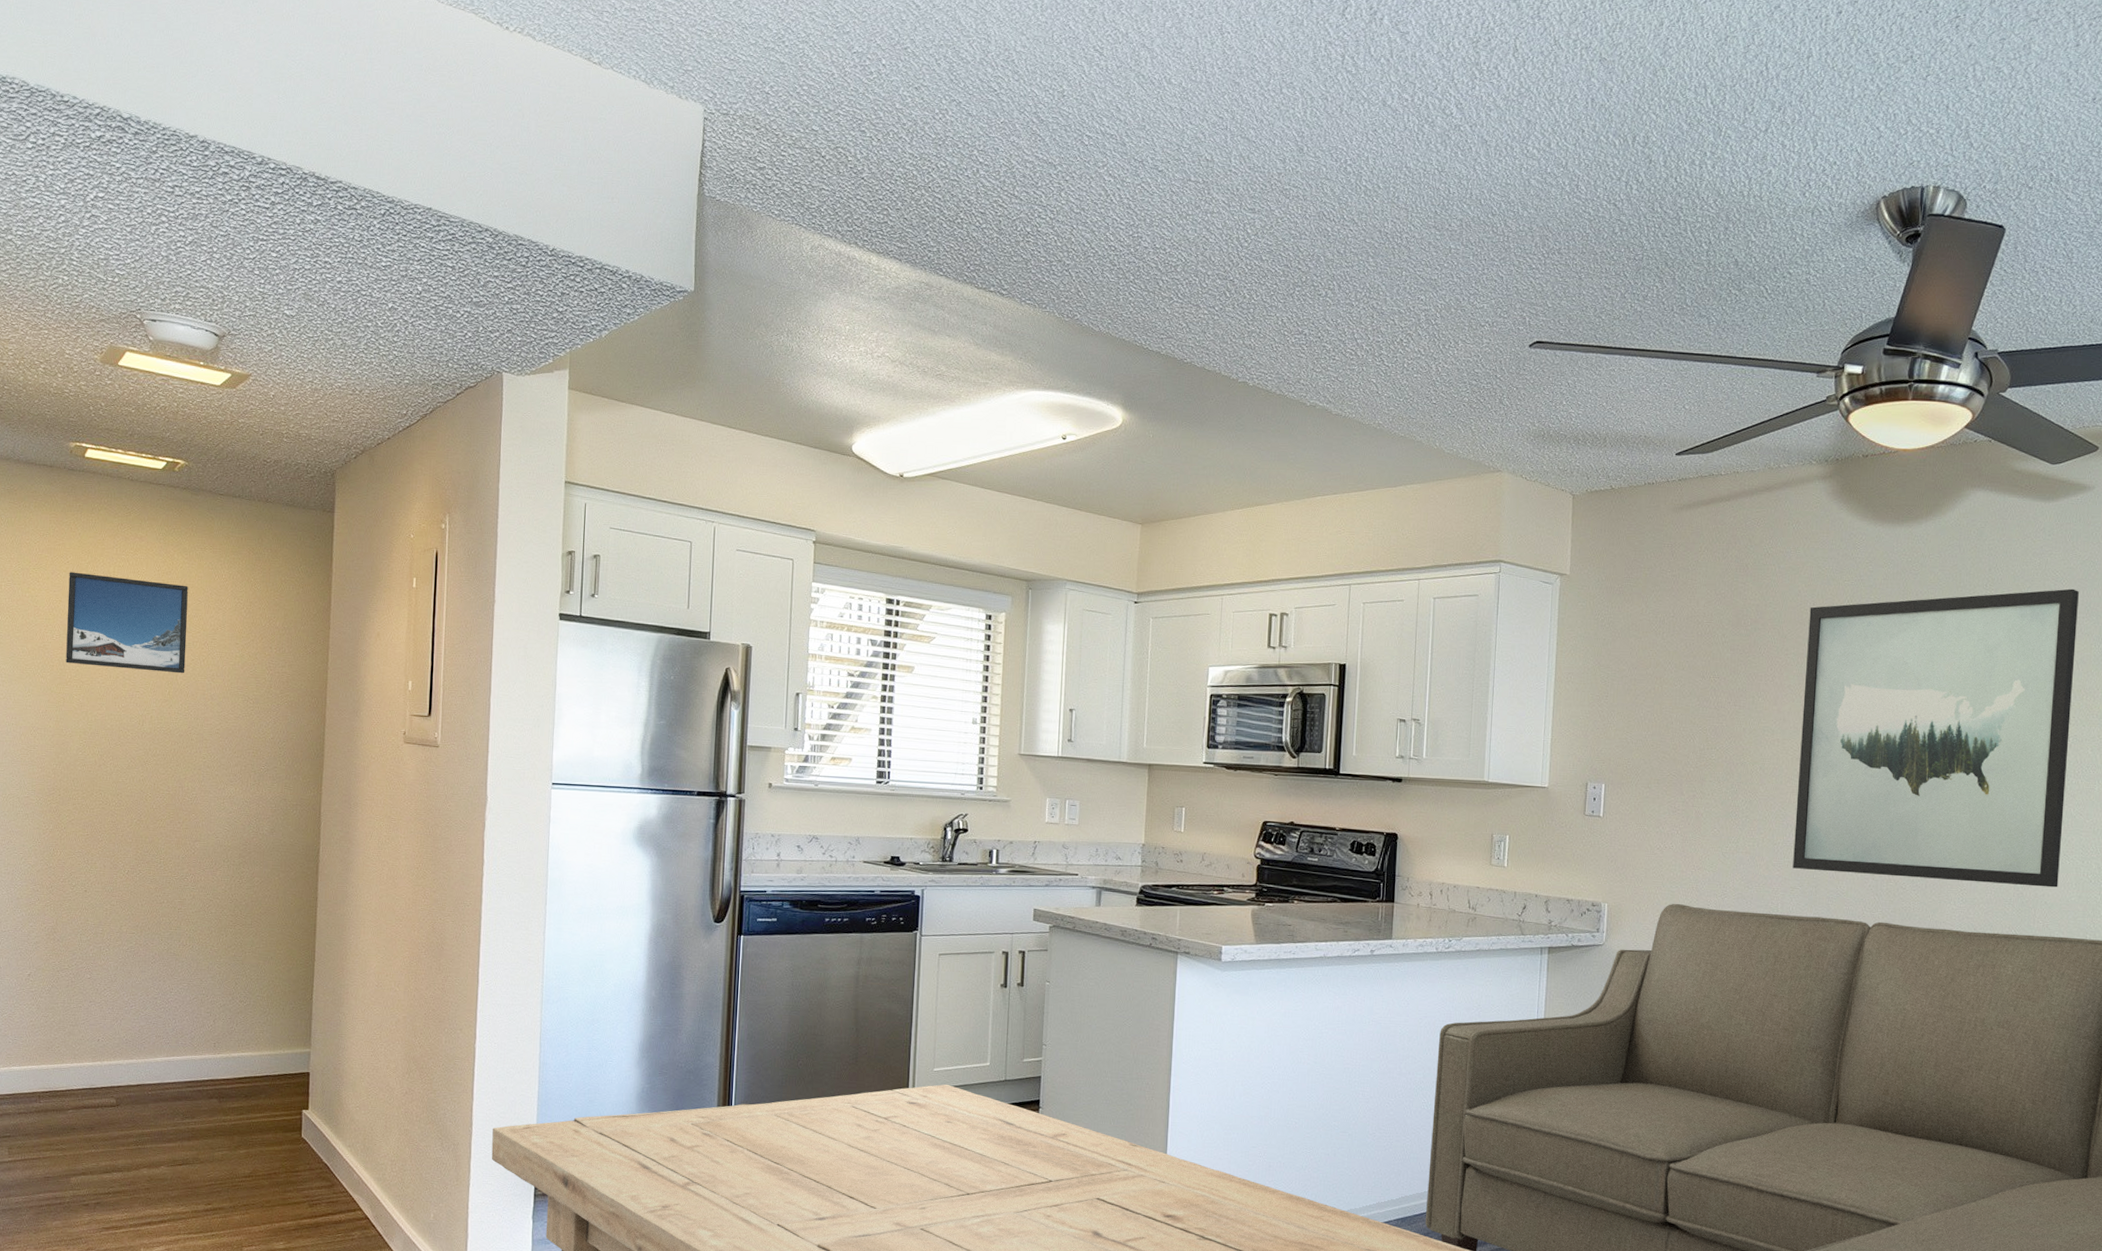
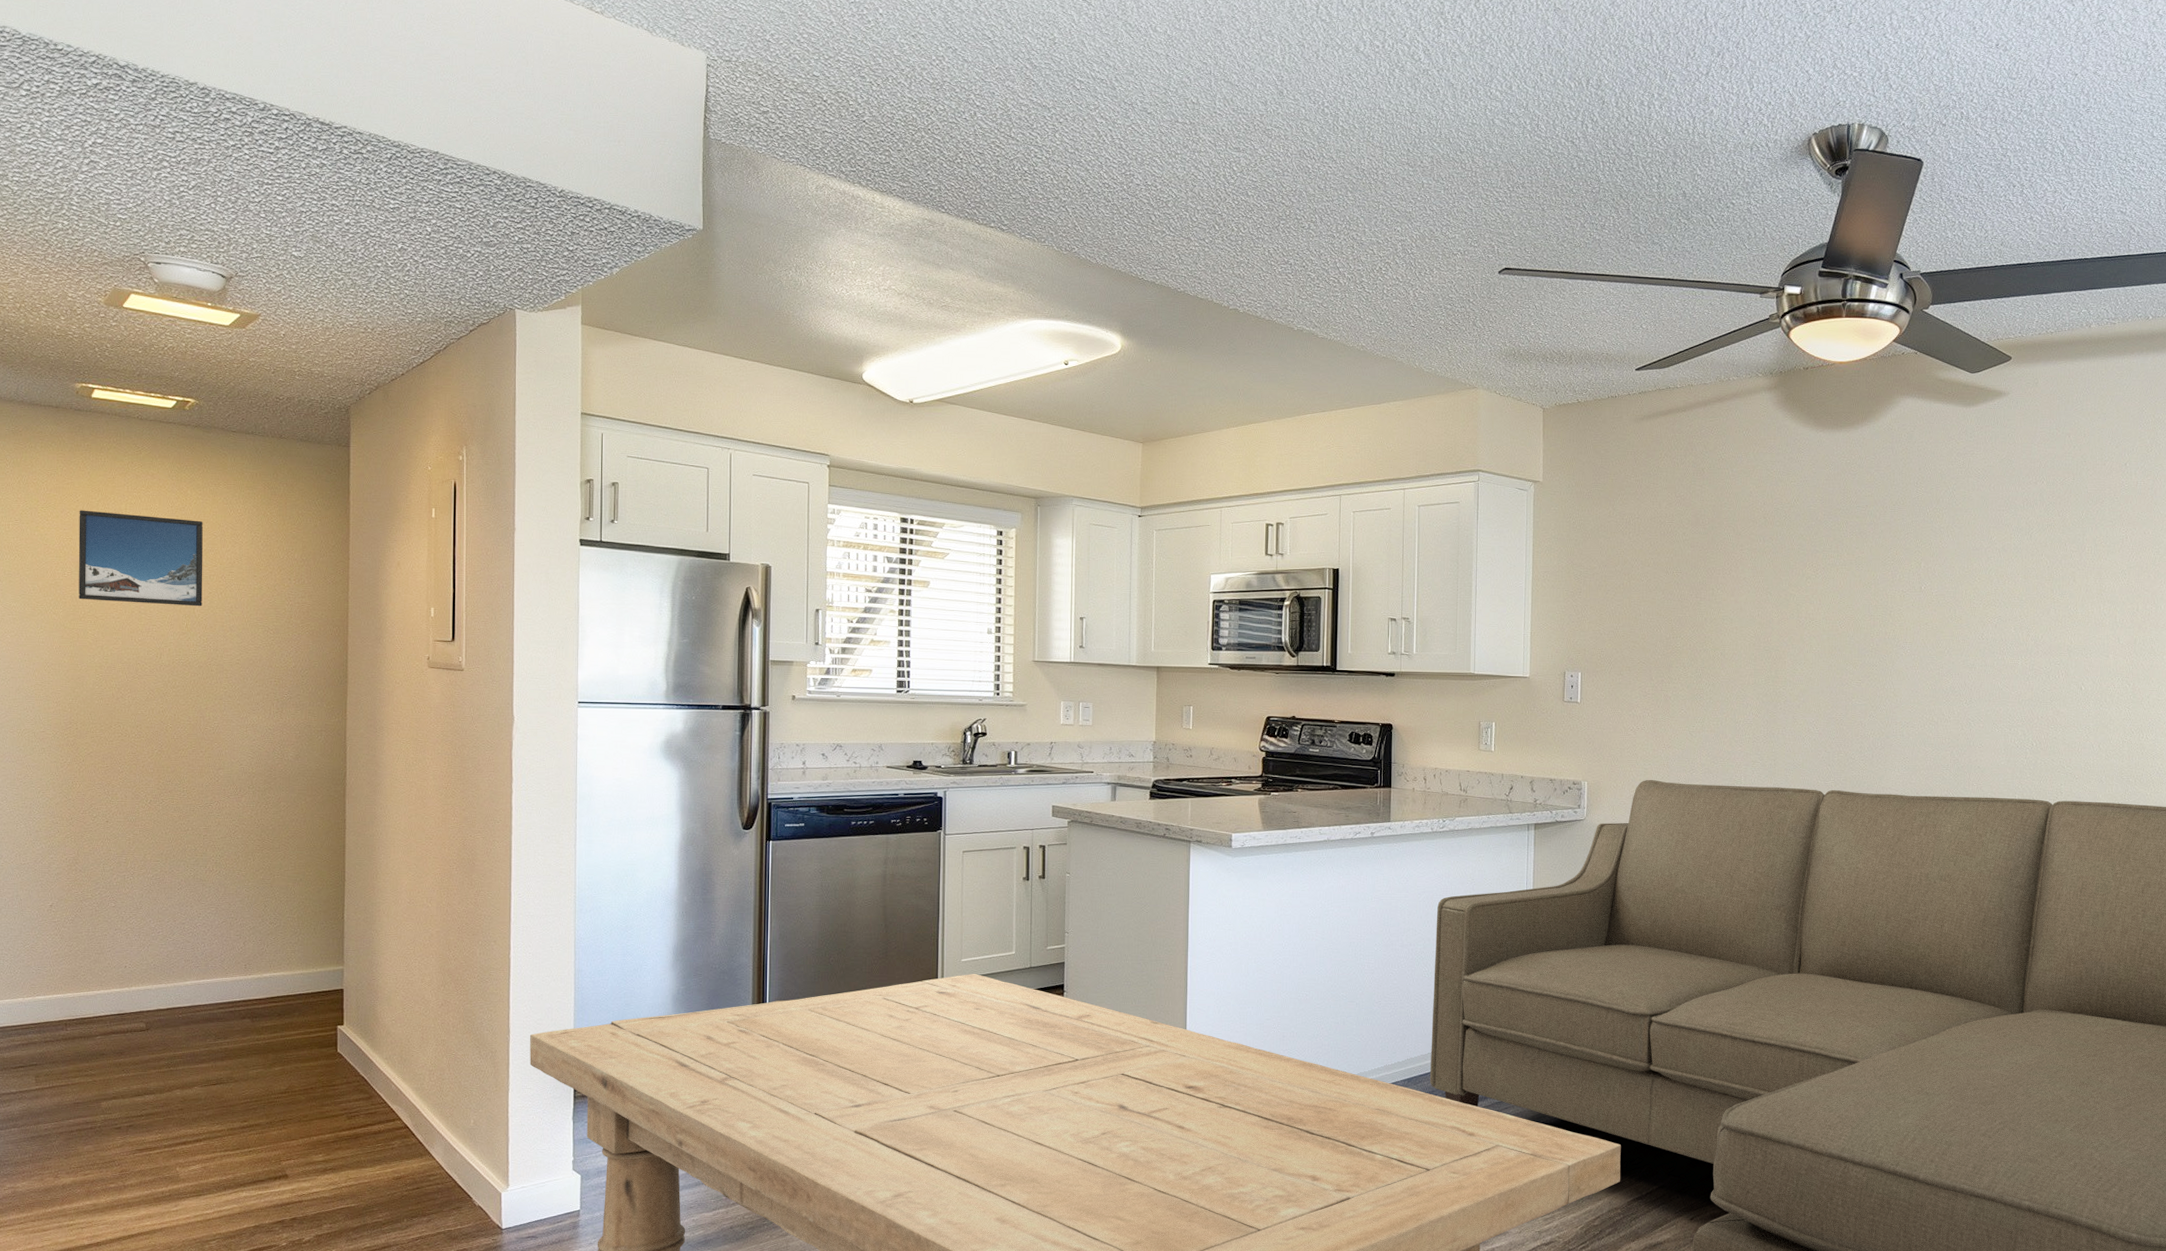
wall art: present [1793,588,2079,888] -> none [1753,484,1999,753]

